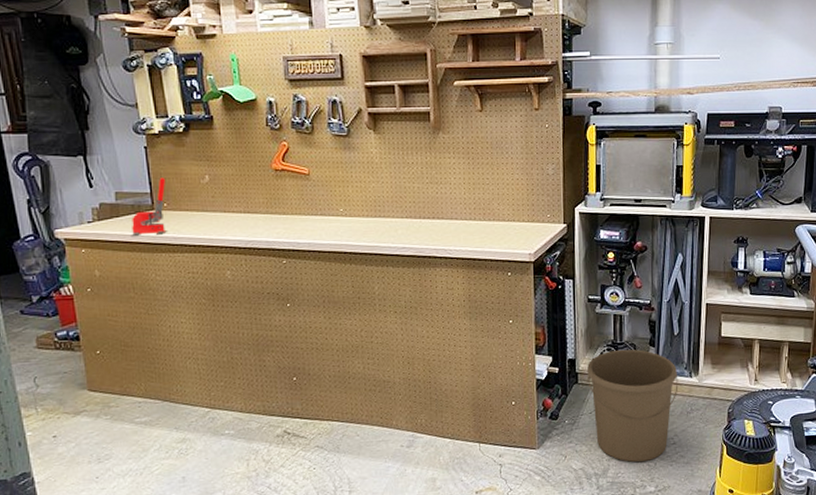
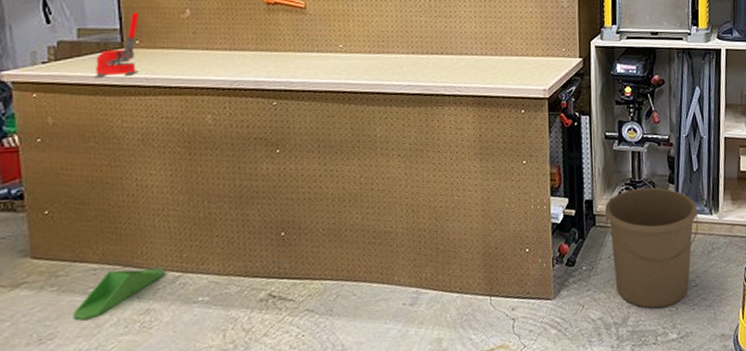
dustpan: none [124,403,197,445] -> present [74,267,165,321]

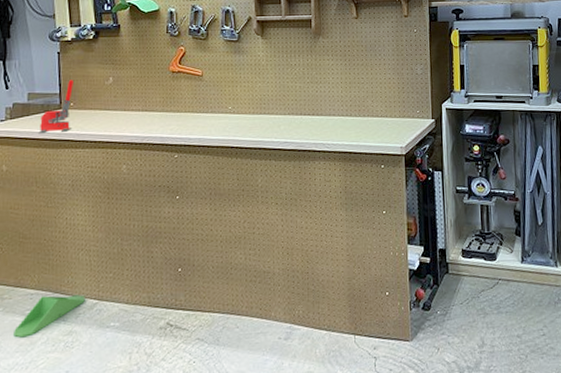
bucket: present [605,187,699,309] -> none [457,238,545,355]

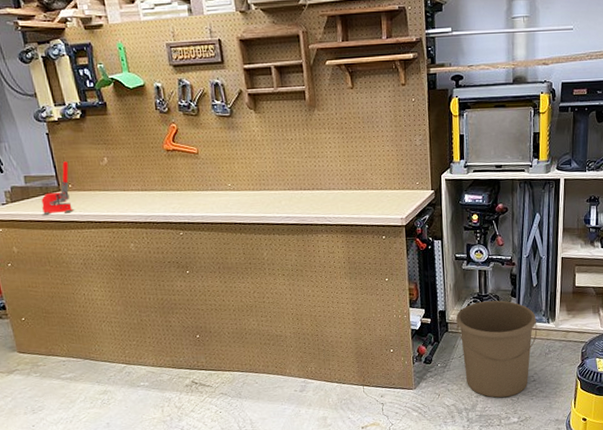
dustpan: present [14,295,85,338] -> none [53,360,114,398]
bucket: none [457,238,545,355] -> present [456,300,538,398]

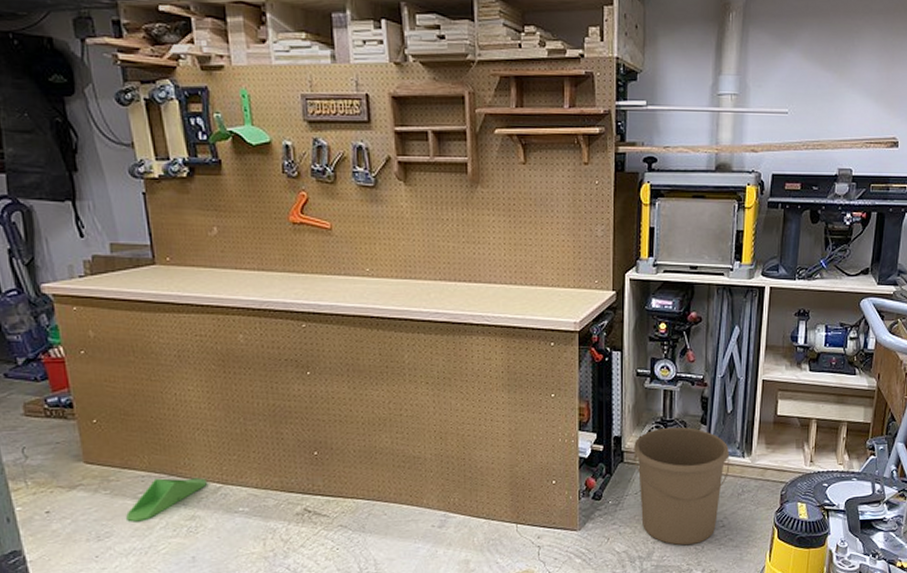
clamp: present [41,161,74,216] -> none [129,228,170,294]
dustpan: none [53,360,114,398] -> present [126,478,207,522]

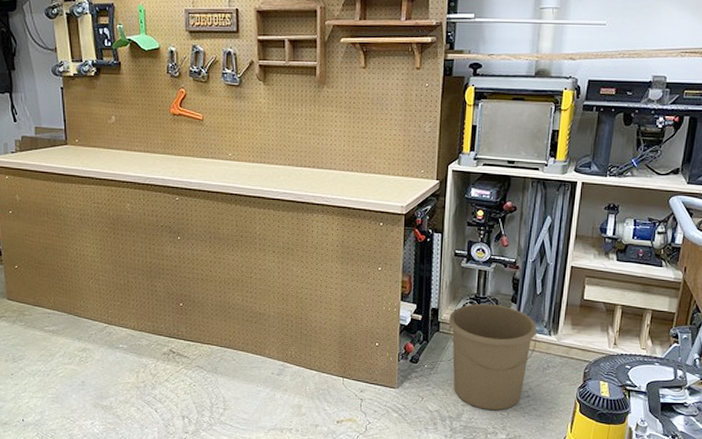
dustpan: present [126,478,207,522] -> none [35,316,96,350]

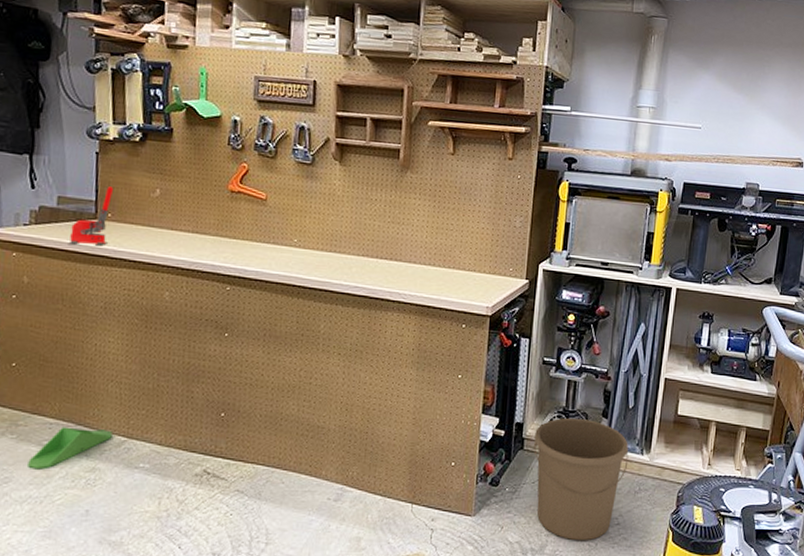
dustpan: none [35,316,96,350] -> present [28,427,113,470]
clamp: none [47,116,77,168] -> present [68,186,113,246]

